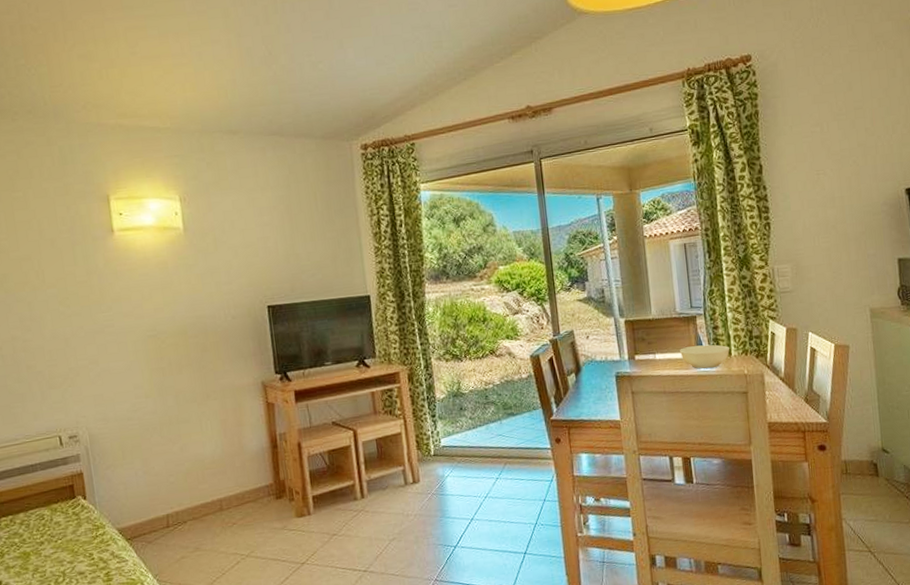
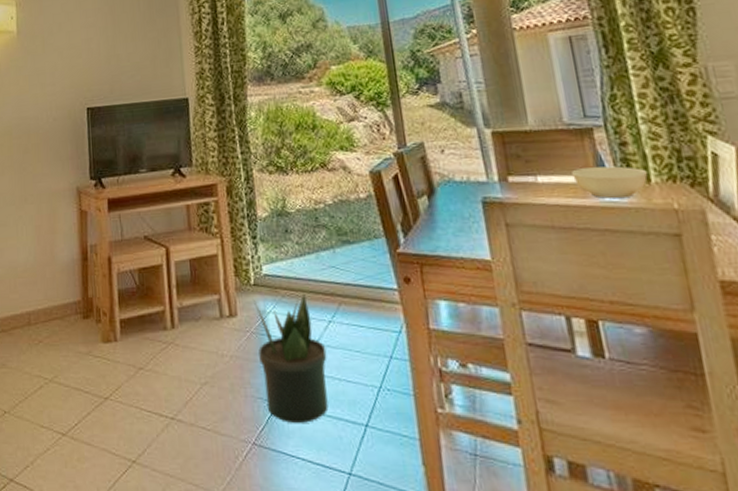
planter: none [434,458,496,560] -> present [254,293,328,423]

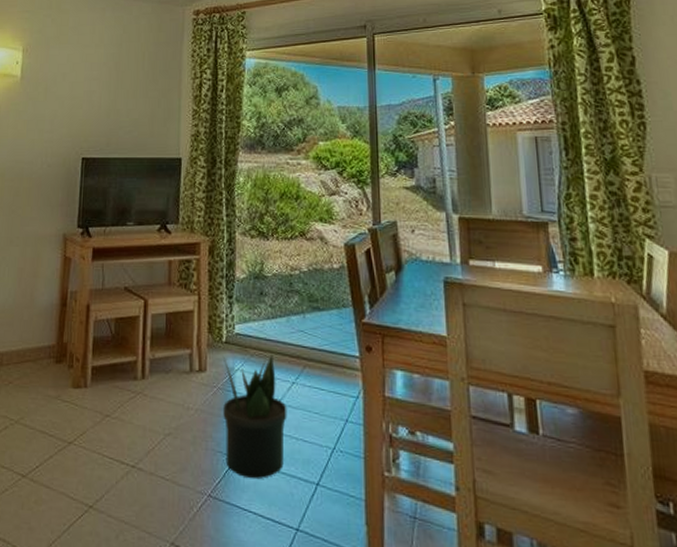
bowl: present [572,166,648,199] -> none [526,258,592,289]

